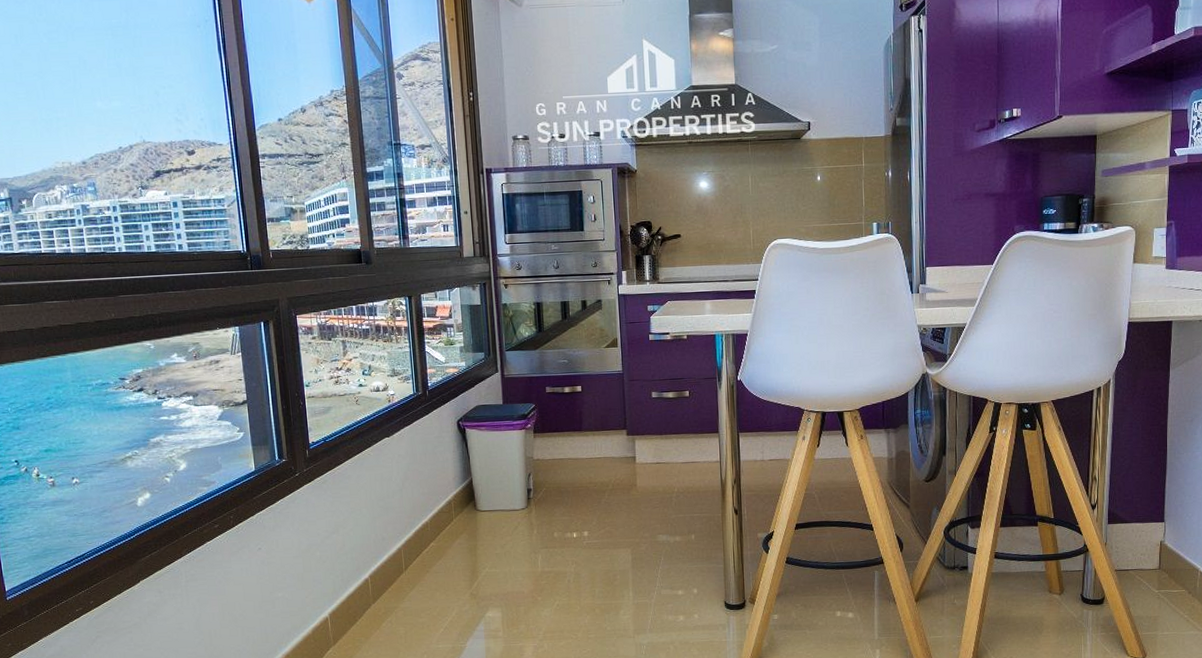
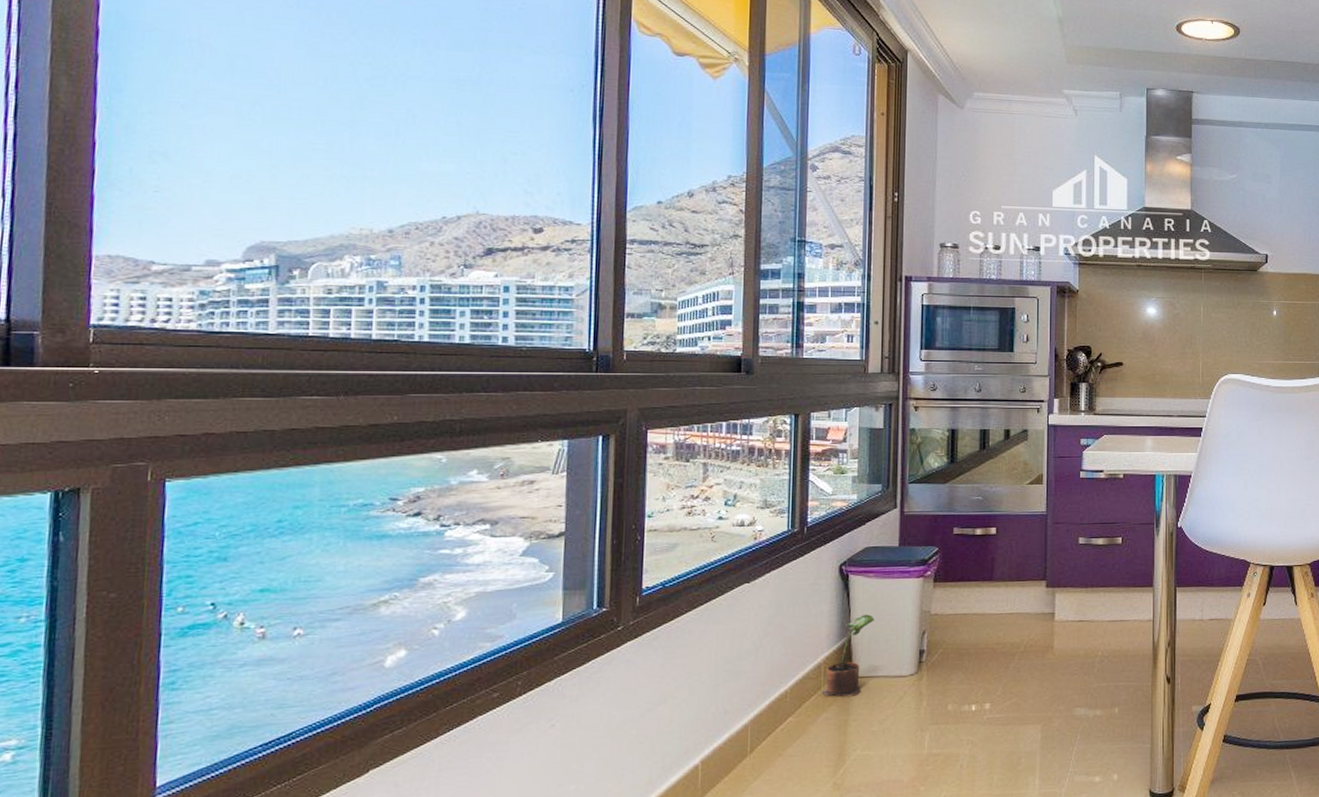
potted plant: none [455,460,489,527] -> present [823,614,874,698]

